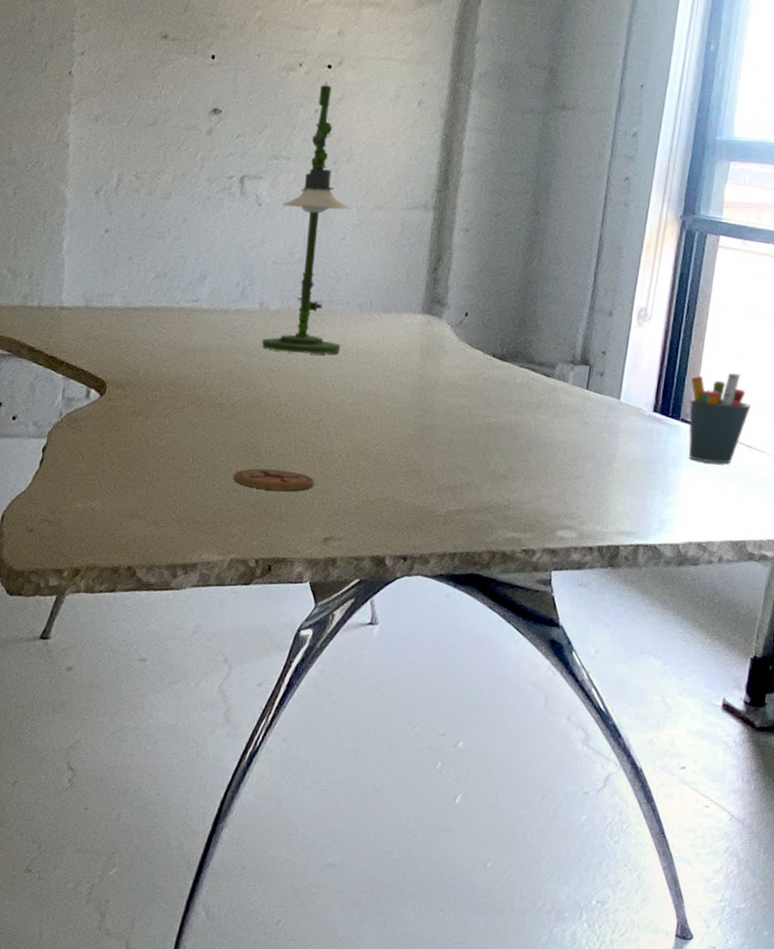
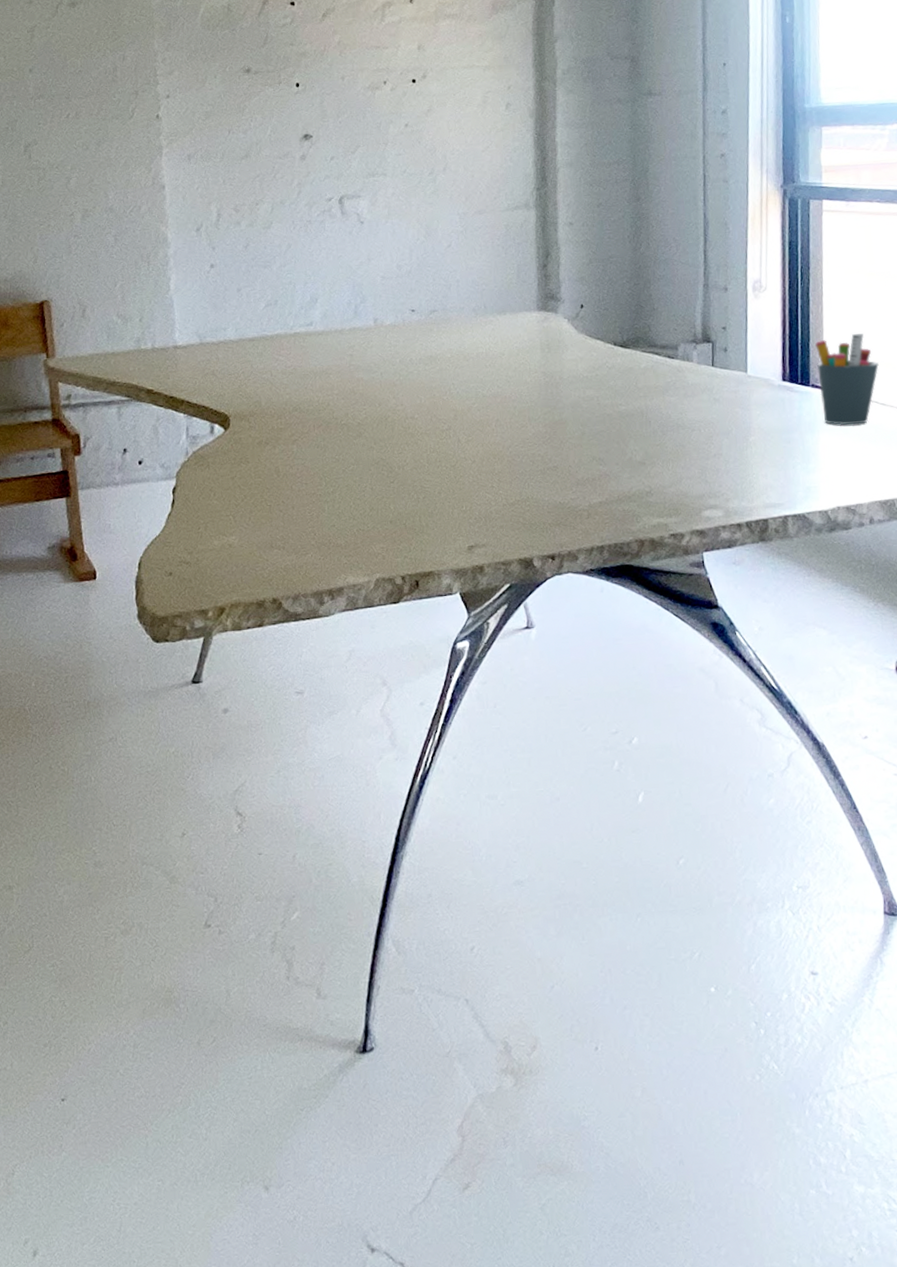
coaster: present [234,469,315,491] -> none [369,483,452,504]
desk lamp: present [261,81,352,354] -> none [380,95,460,365]

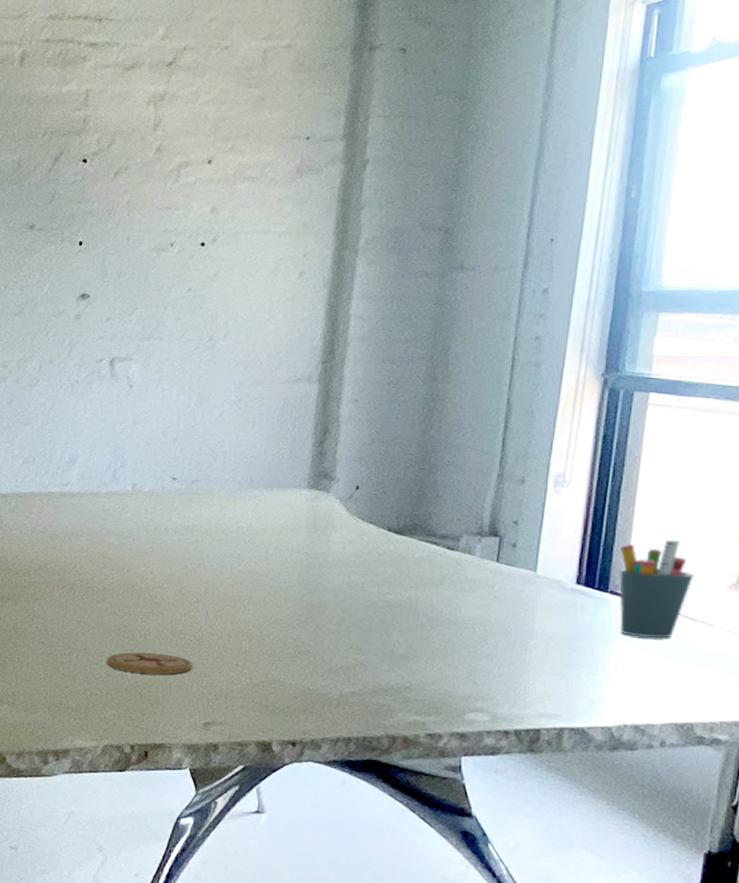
coaster: none [369,483,452,504] -> present [107,652,193,674]

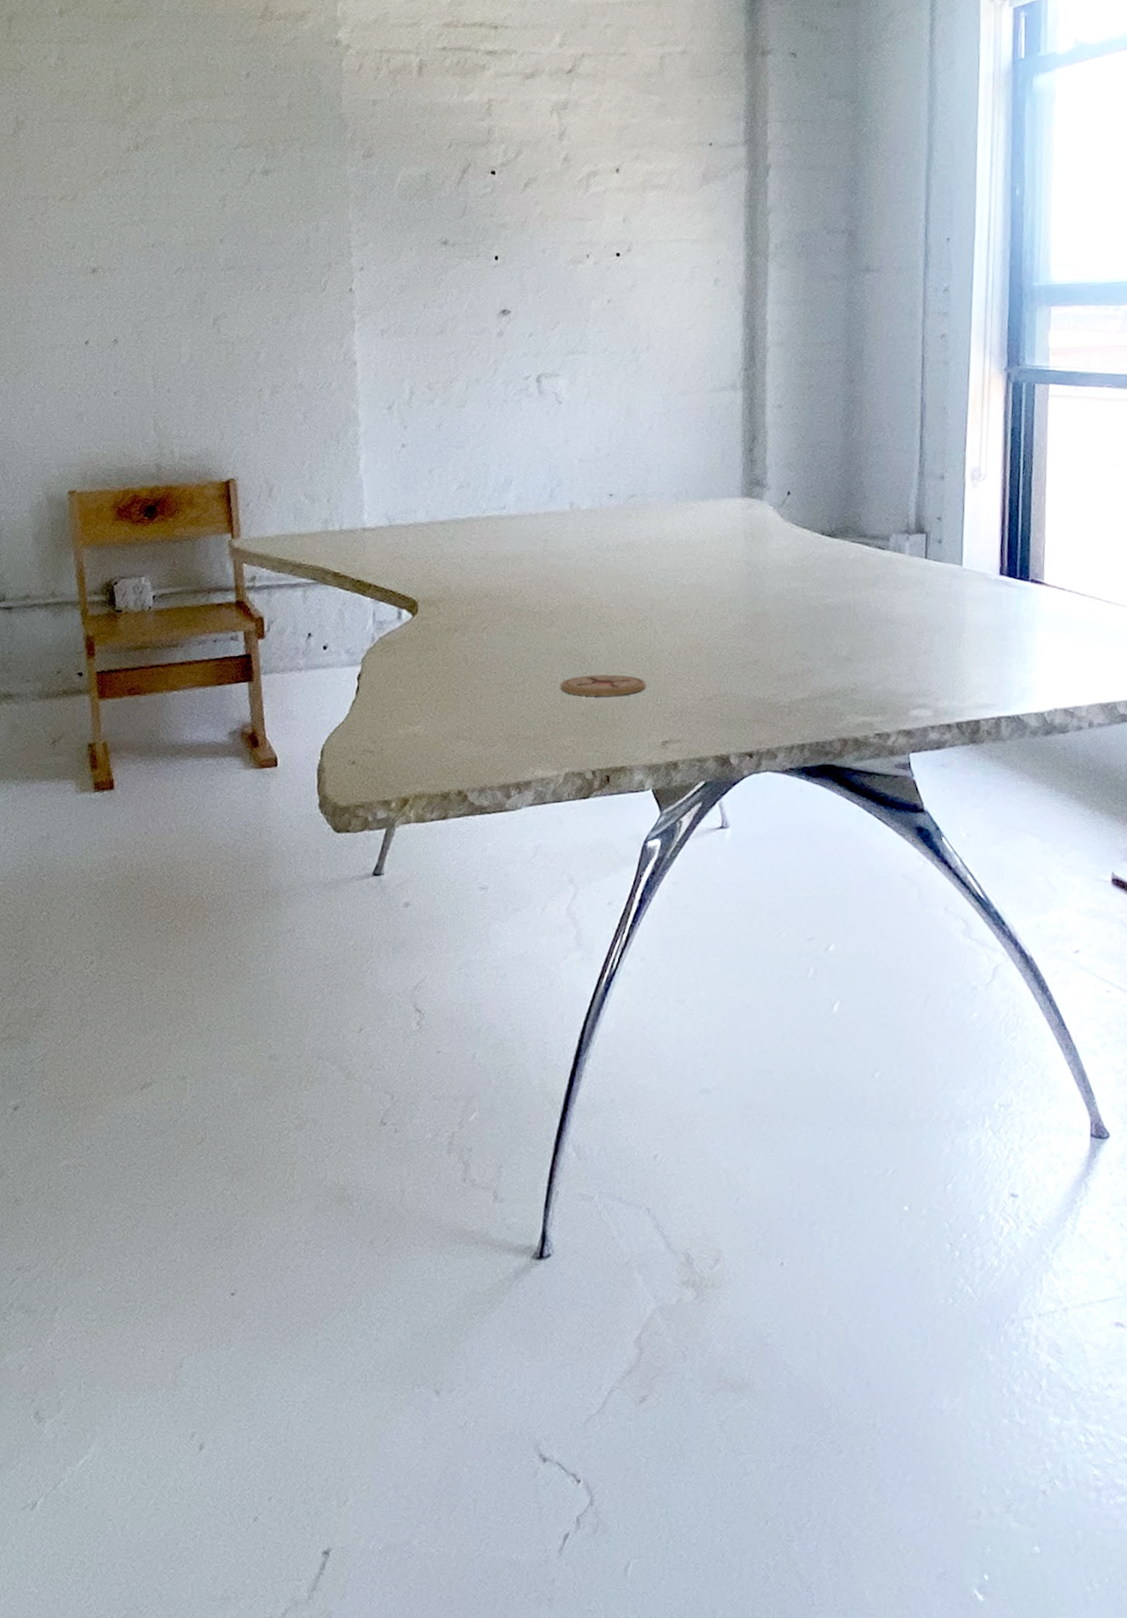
pen holder: present [619,539,694,639] -> none [1036,526,1104,623]

